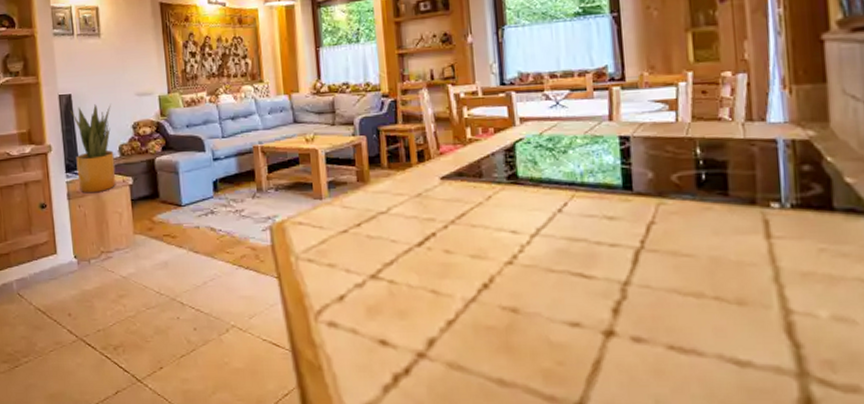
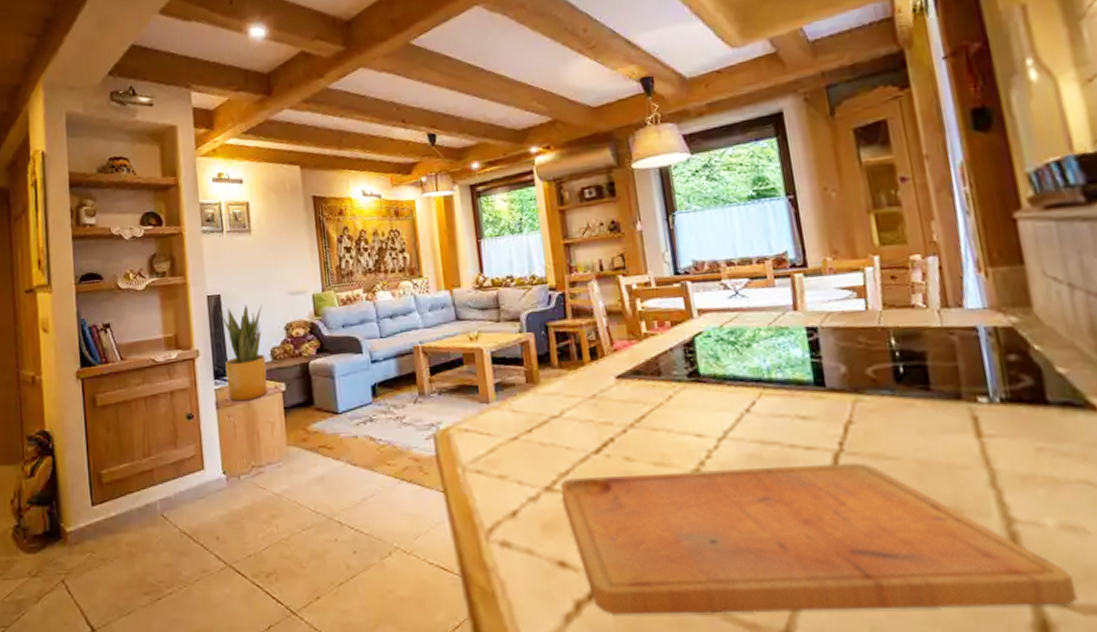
cutting board: none [384,258,841,387] -> present [560,462,1078,615]

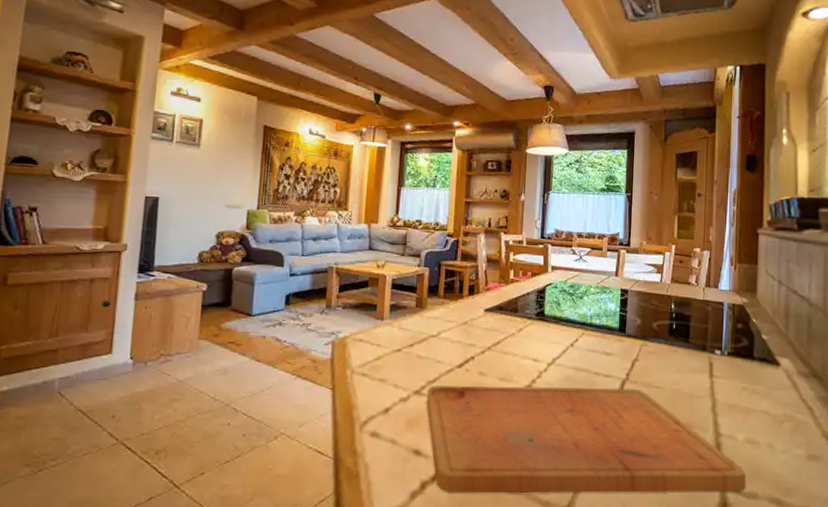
planter: present [219,305,268,402] -> none [149,210,198,296]

